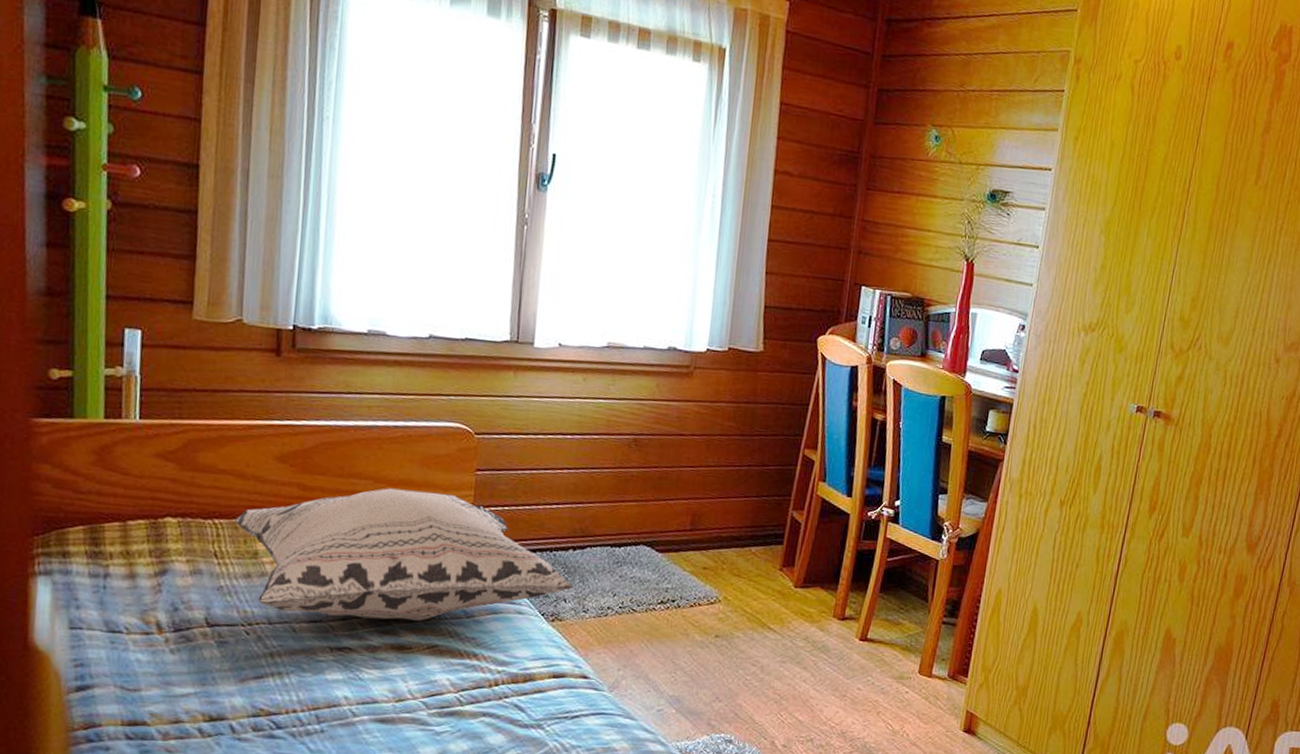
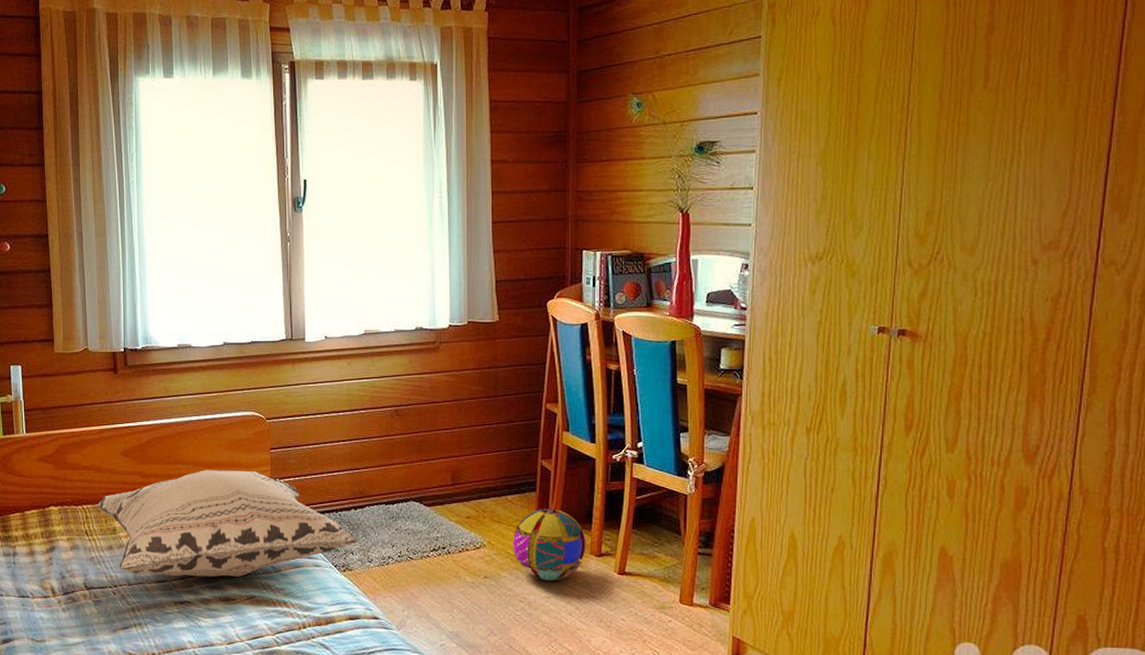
ball: none [750,564,831,645] -> present [513,508,586,582]

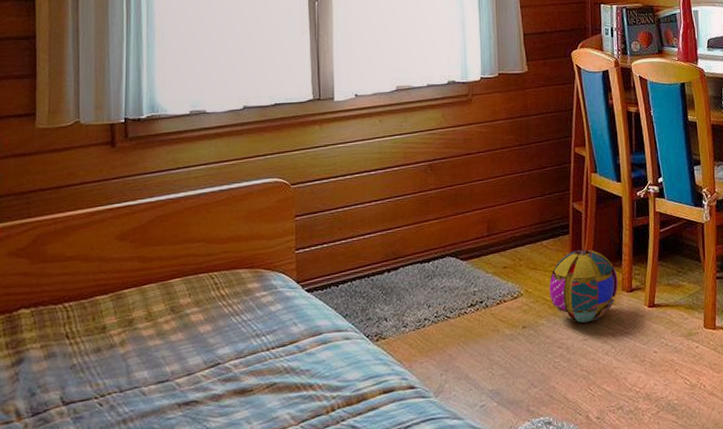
decorative pillow: present [96,470,358,577] -> none [82,242,392,378]

